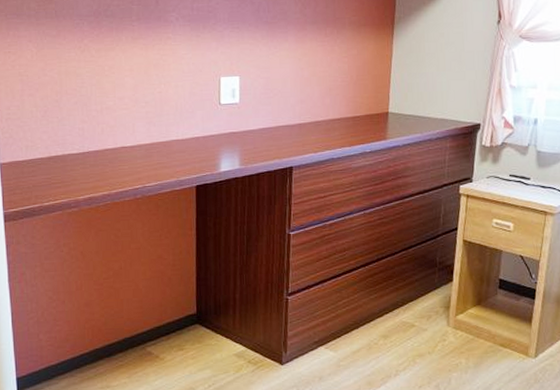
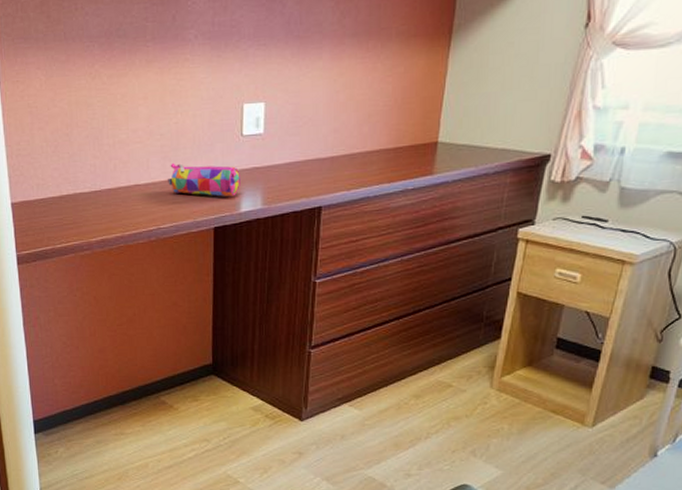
pencil case: none [152,127,219,158] -> present [168,162,240,197]

